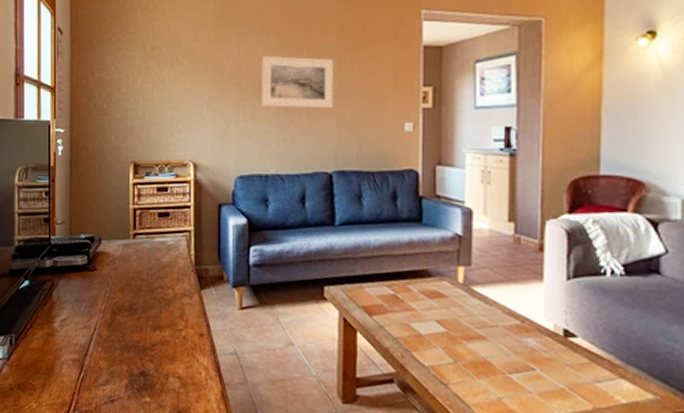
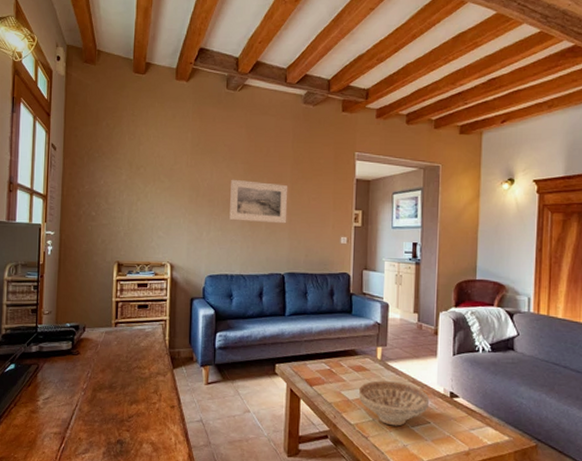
decorative bowl: none [433,311,532,372] -> present [358,380,429,426]

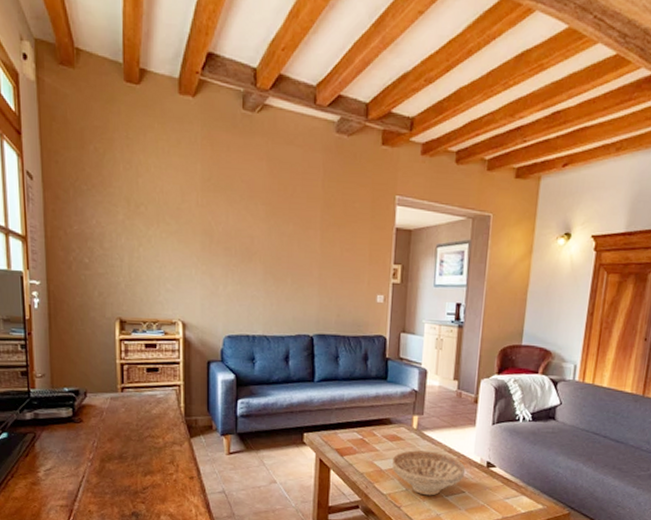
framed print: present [229,179,288,224] -> none [250,223,318,278]

